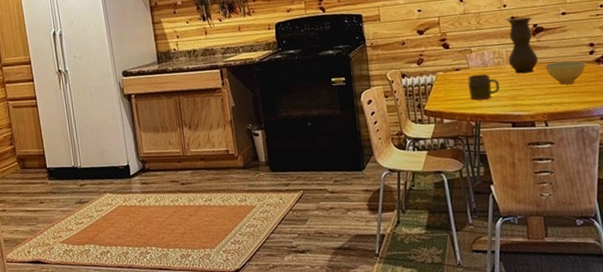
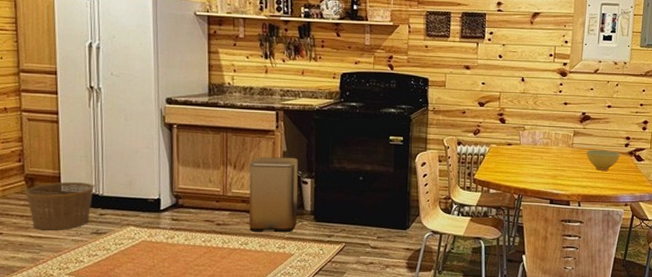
basket: none [17,157,74,205] -> present [24,182,96,230]
pedal bin: none [202,112,254,188] -> present [248,157,298,233]
mug: present [467,74,500,100] -> none [517,151,544,175]
vase: present [507,17,539,74] -> none [555,104,582,156]

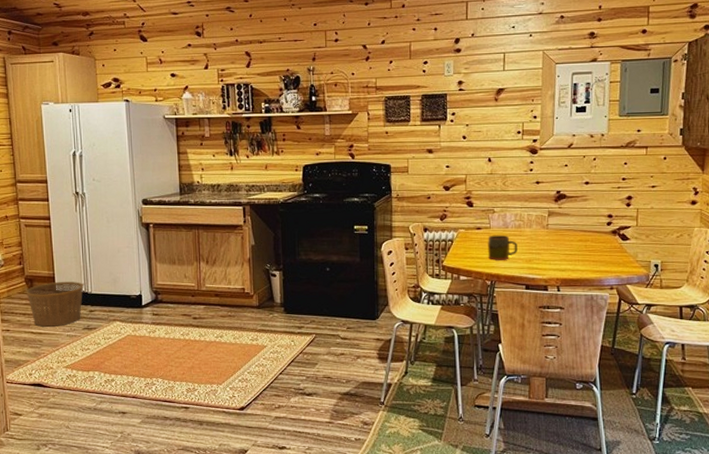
pedal bin: present [248,157,298,233] -> none [220,251,268,326]
mug: none [517,151,544,175] -> present [488,235,518,260]
bowl: present [586,150,620,171] -> none [563,230,602,252]

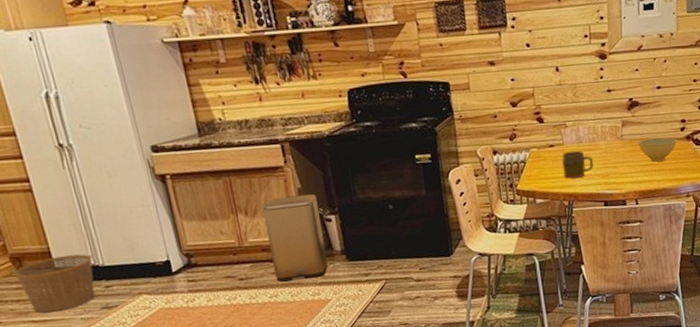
pedal bin: none [220,251,268,326] -> present [262,194,328,282]
bowl: none [563,230,602,252] -> present [638,137,677,162]

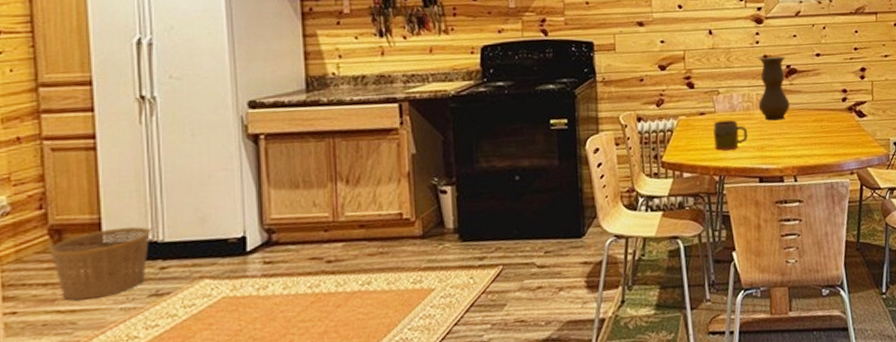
pedal bin: present [262,194,328,282] -> none [367,161,436,266]
vase: none [602,90,633,151] -> present [758,56,790,121]
bowl: present [638,137,677,162] -> none [796,108,838,135]

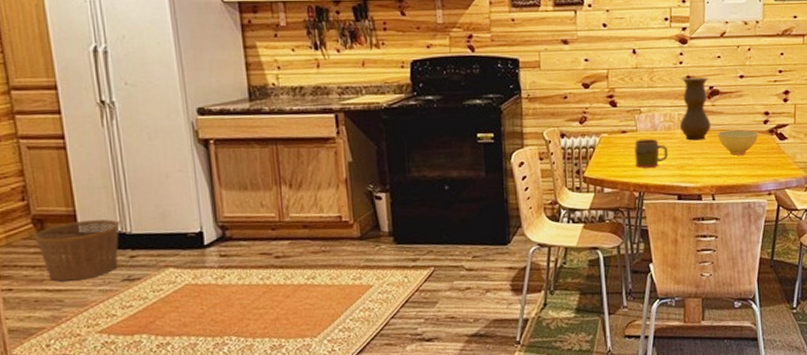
bowl: none [796,108,838,135] -> present [717,129,759,155]

